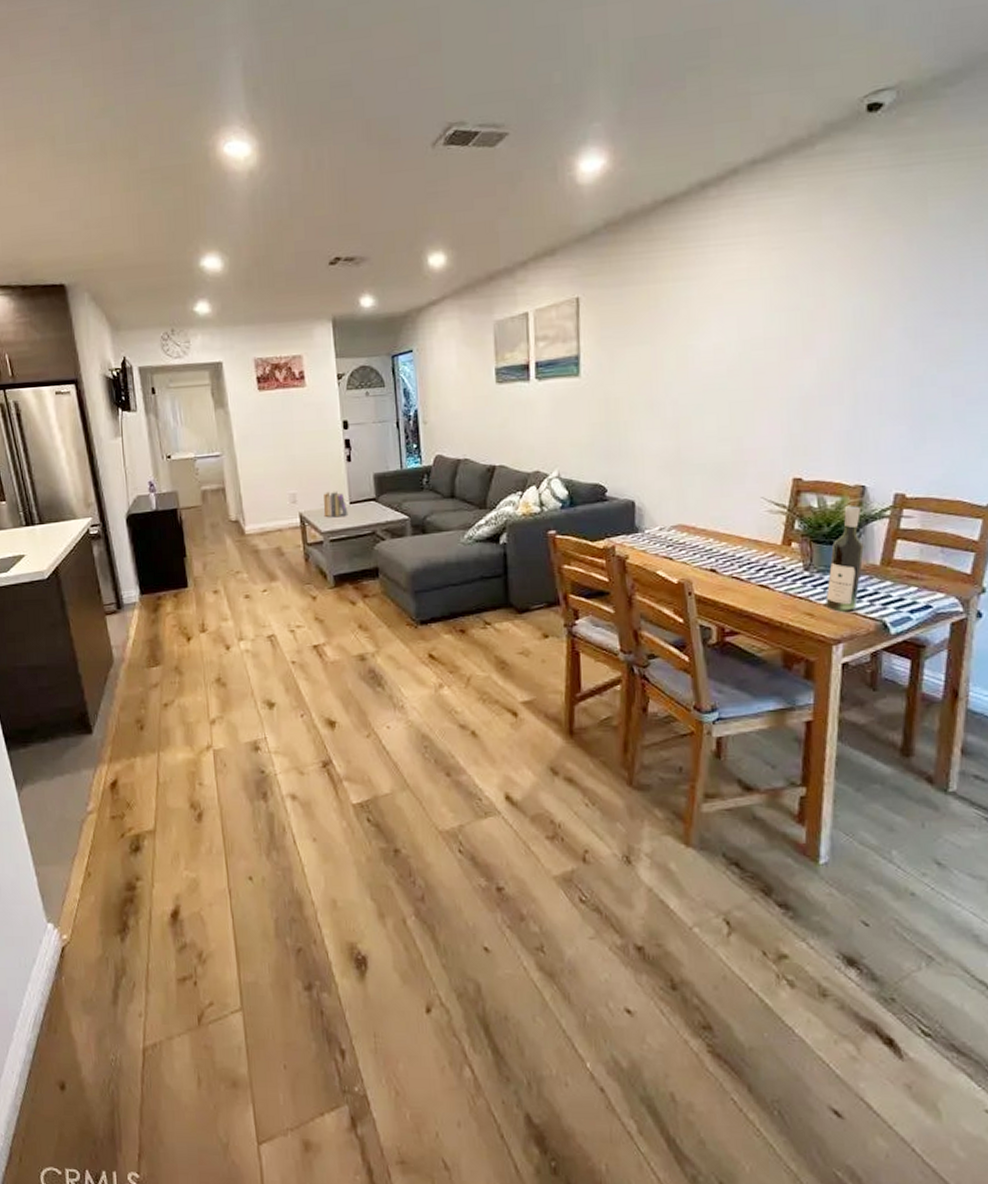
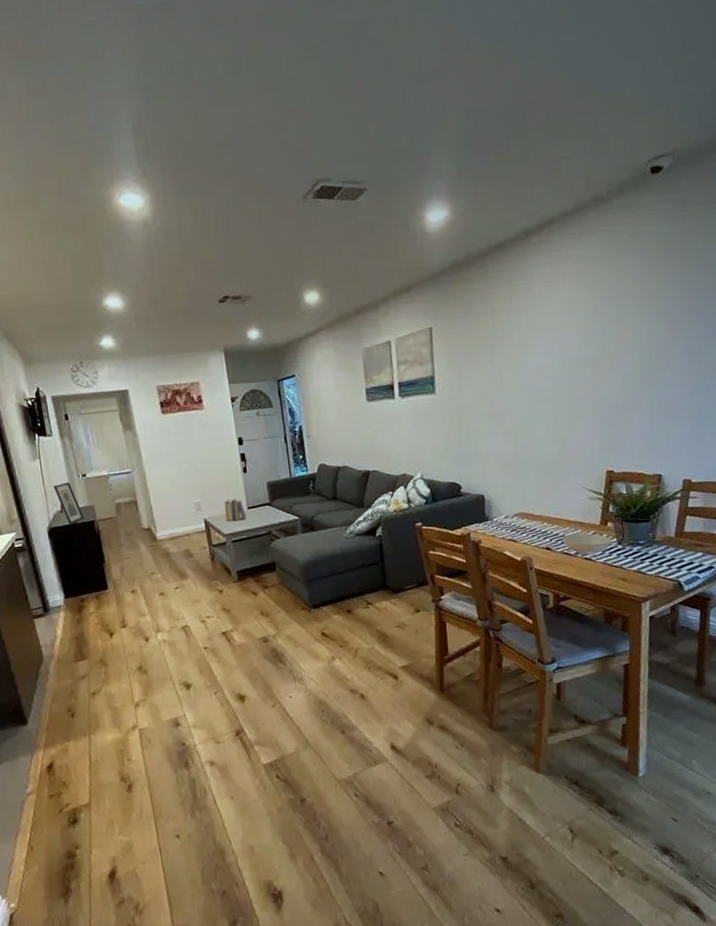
picture frame: none [135,464,167,512] -> present [53,482,85,524]
bowl: none [732,553,796,583] -> present [562,533,612,556]
bottle: present [825,506,864,613] -> none [635,491,662,577]

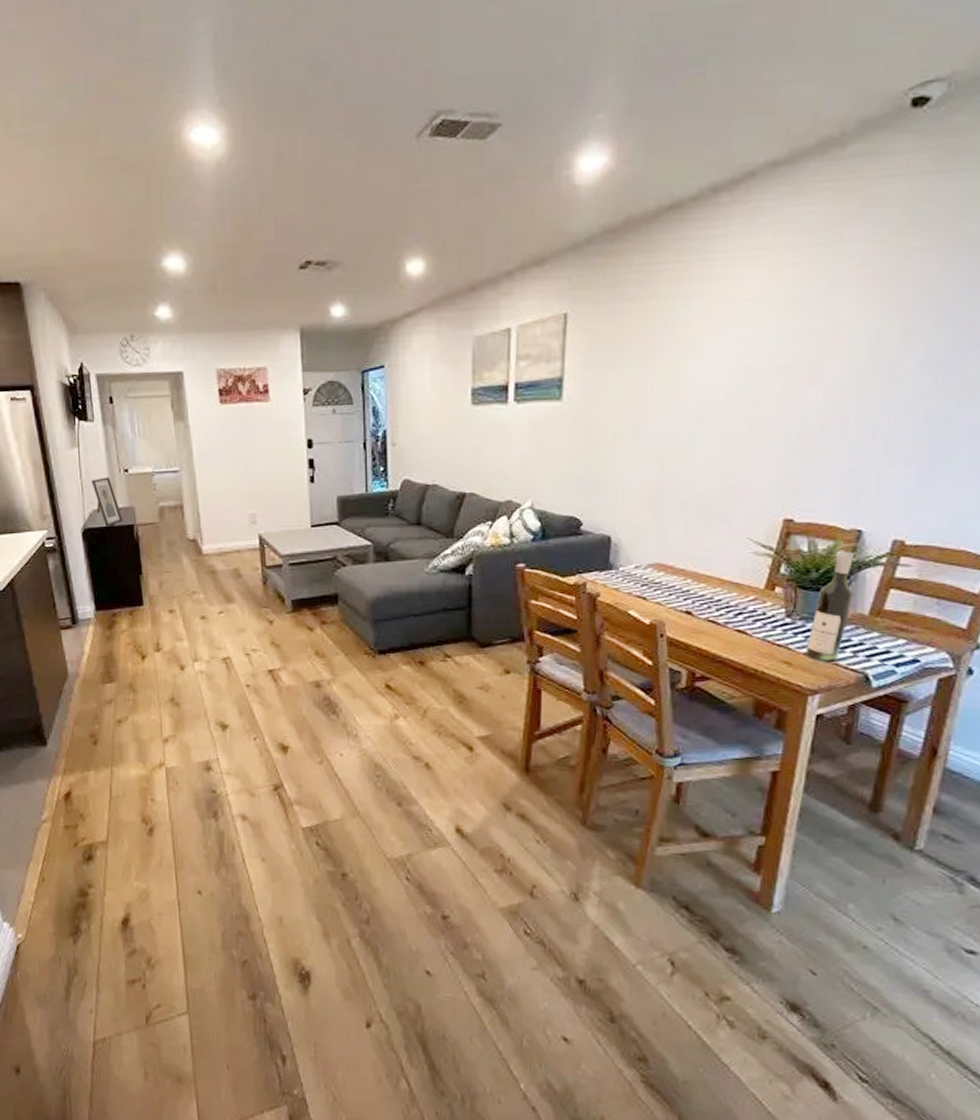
books: present [224,498,247,522] -> none [283,513,309,541]
bowl: present [562,533,612,556] -> none [710,597,778,628]
bottle: none [635,491,662,577] -> present [805,551,854,663]

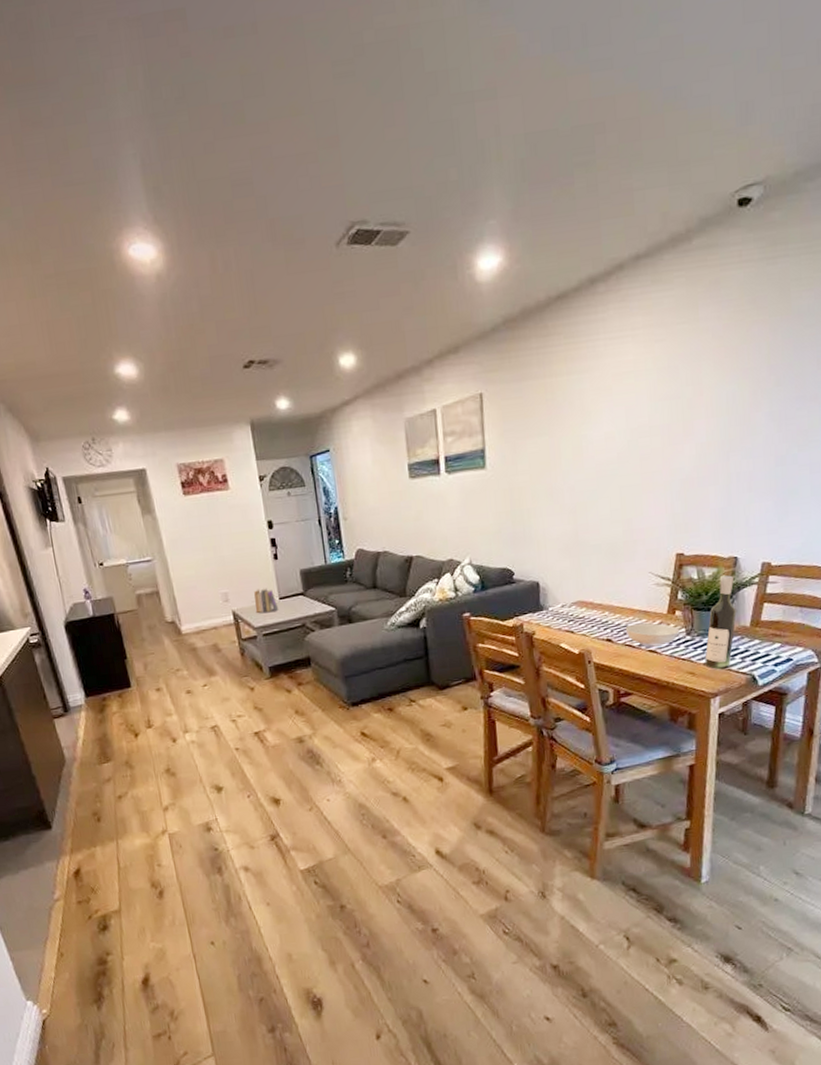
picture frame: present [91,477,124,526] -> none [69,572,104,618]
books: none [283,513,309,541] -> present [254,588,279,613]
bowl: none [710,597,778,628] -> present [625,623,680,648]

